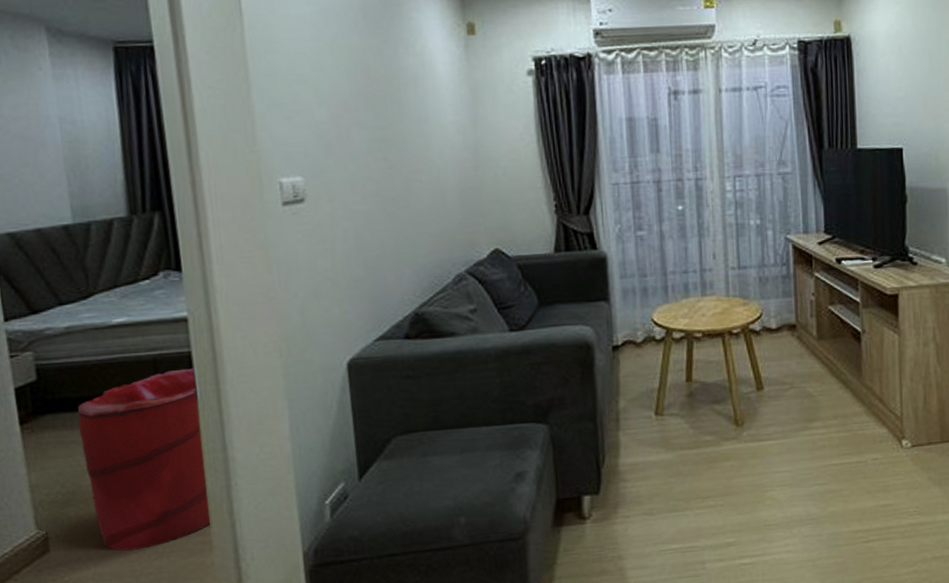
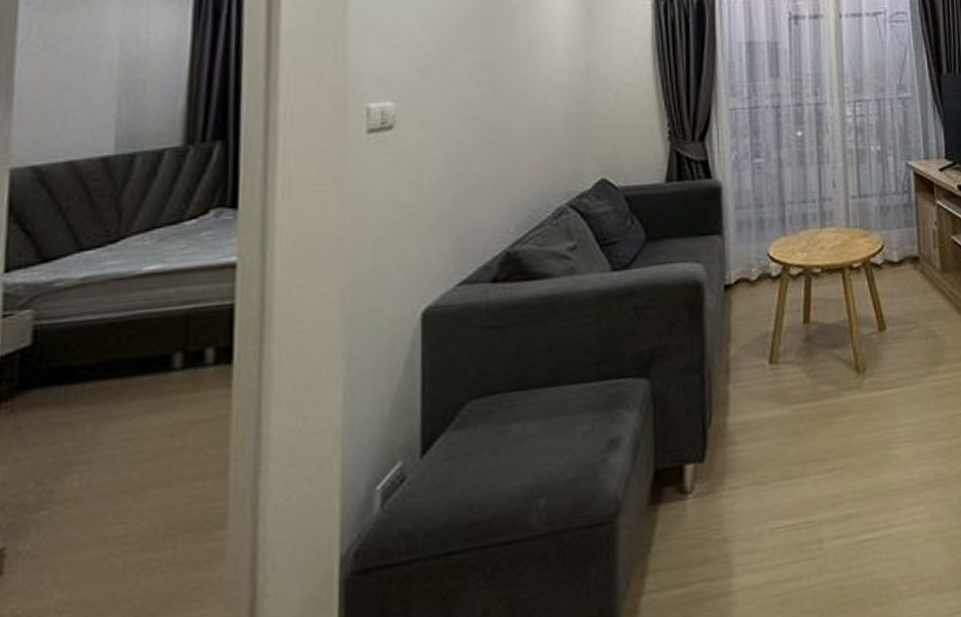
laundry hamper: present [77,368,212,551] -> none [74,324,235,568]

